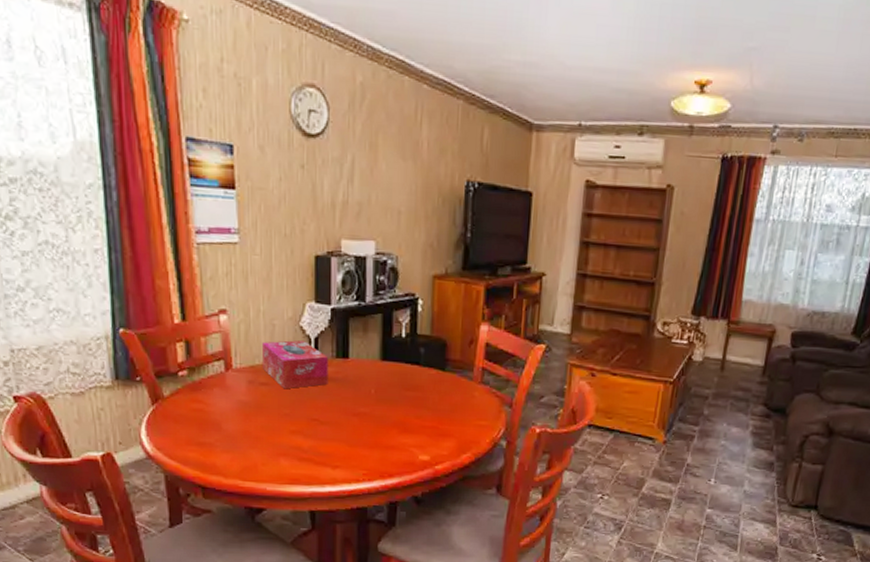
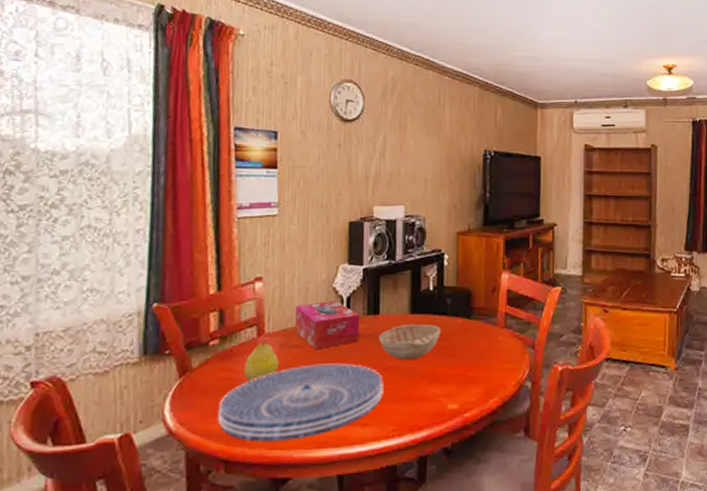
placemat: none [191,403,353,475] -> present [217,363,383,443]
fruit: none [214,374,249,415] -> present [243,339,279,382]
decorative bowl: none [348,370,413,408] -> present [379,323,441,360]

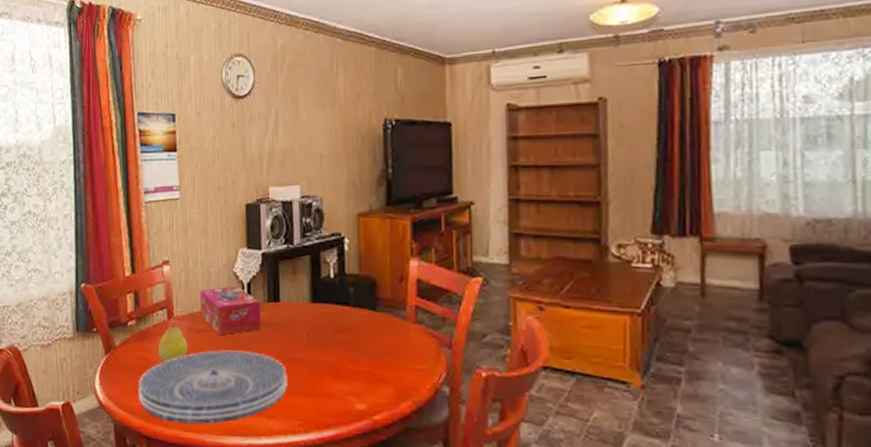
decorative bowl: present [379,323,441,360] -> none [280,313,344,353]

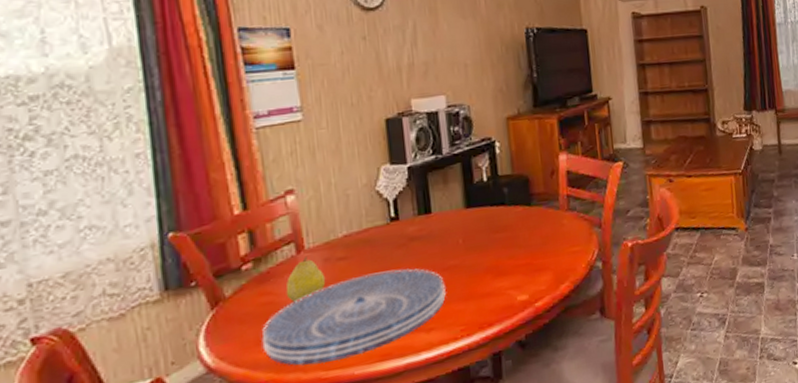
tissue box: present [199,286,261,336] -> none [335,205,413,260]

